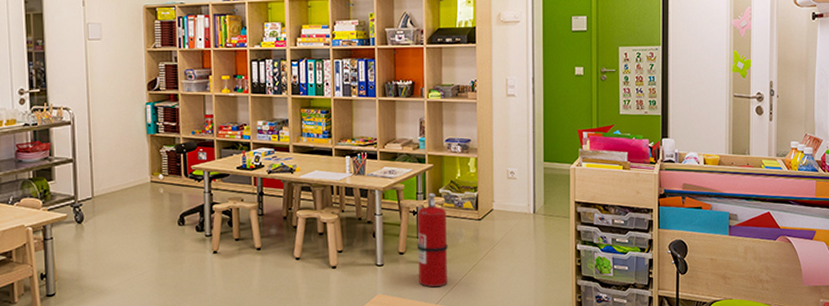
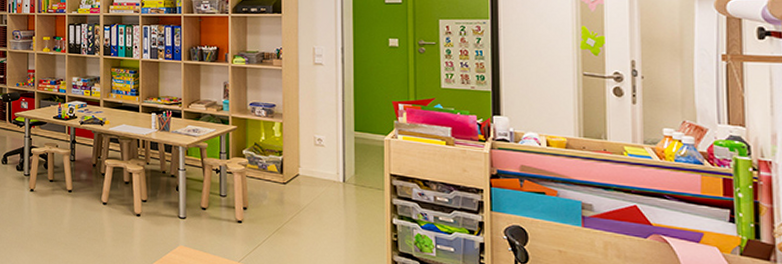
fire extinguisher: present [417,193,448,287] -> none [220,153,251,246]

